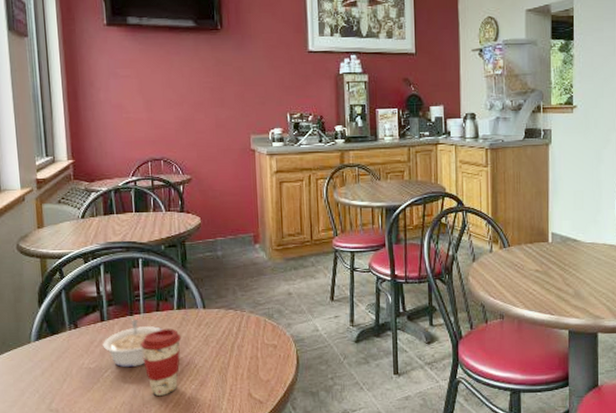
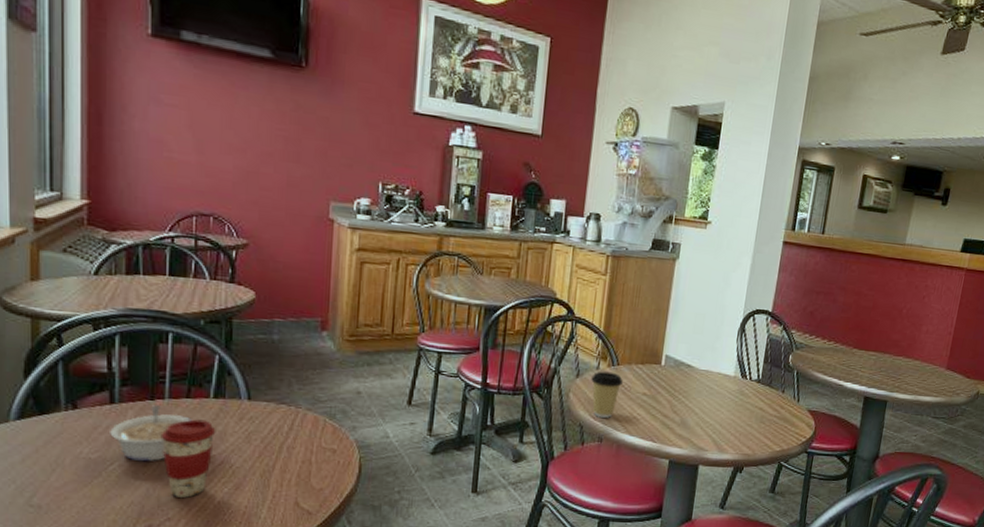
coffee cup: none [486,253,516,296] -> present [591,371,624,418]

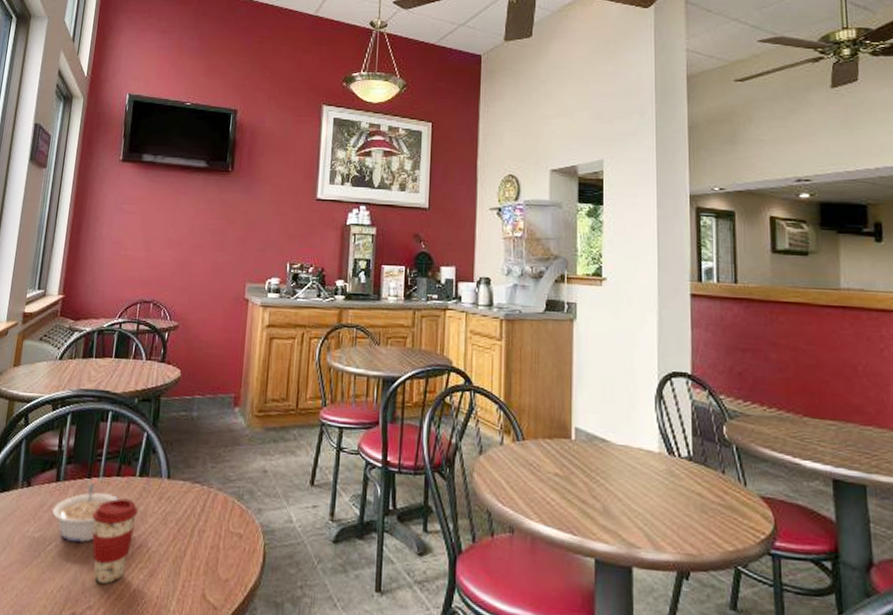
coffee cup: present [591,371,624,418] -> none [495,447,532,503]

